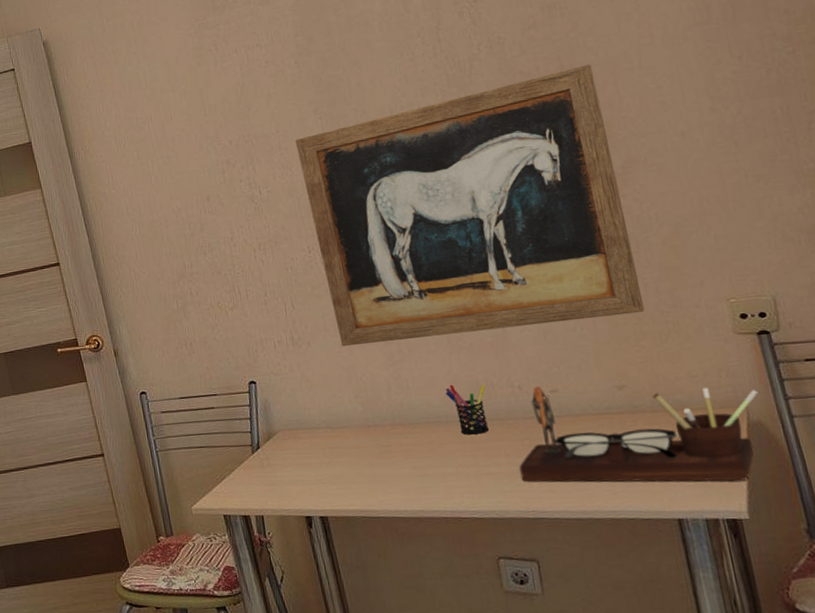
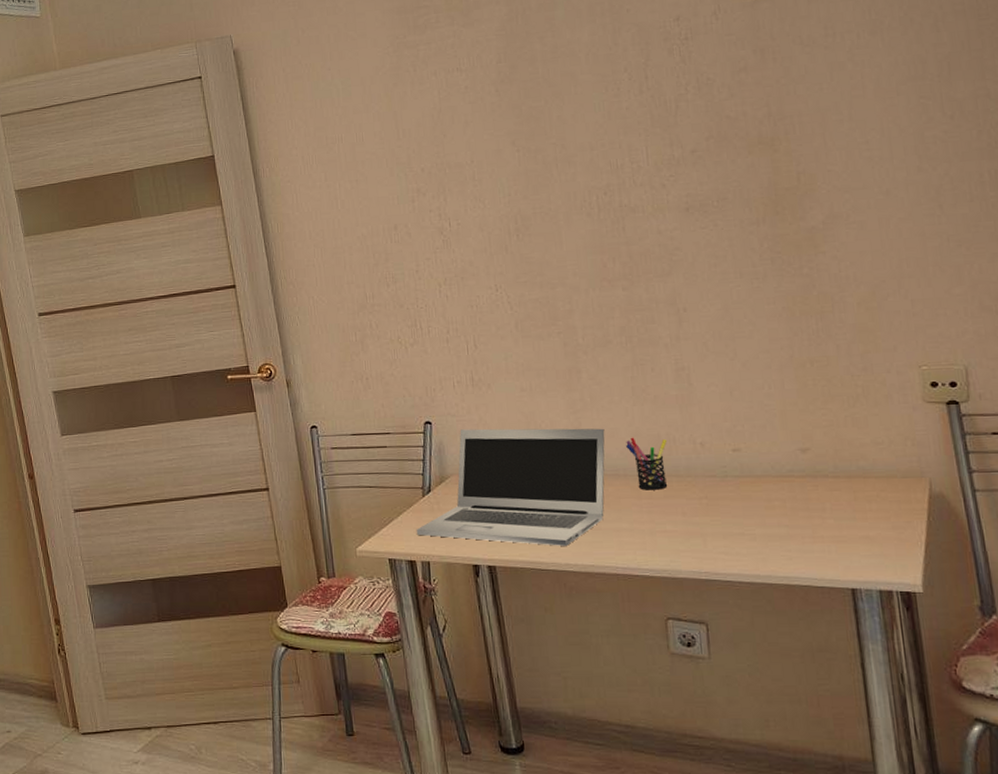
laptop: none [248,378,430,494] -> present [416,428,605,546]
wall art: present [295,64,645,347] -> none [489,113,835,392]
desk organizer: present [519,386,759,483] -> none [695,443,943,553]

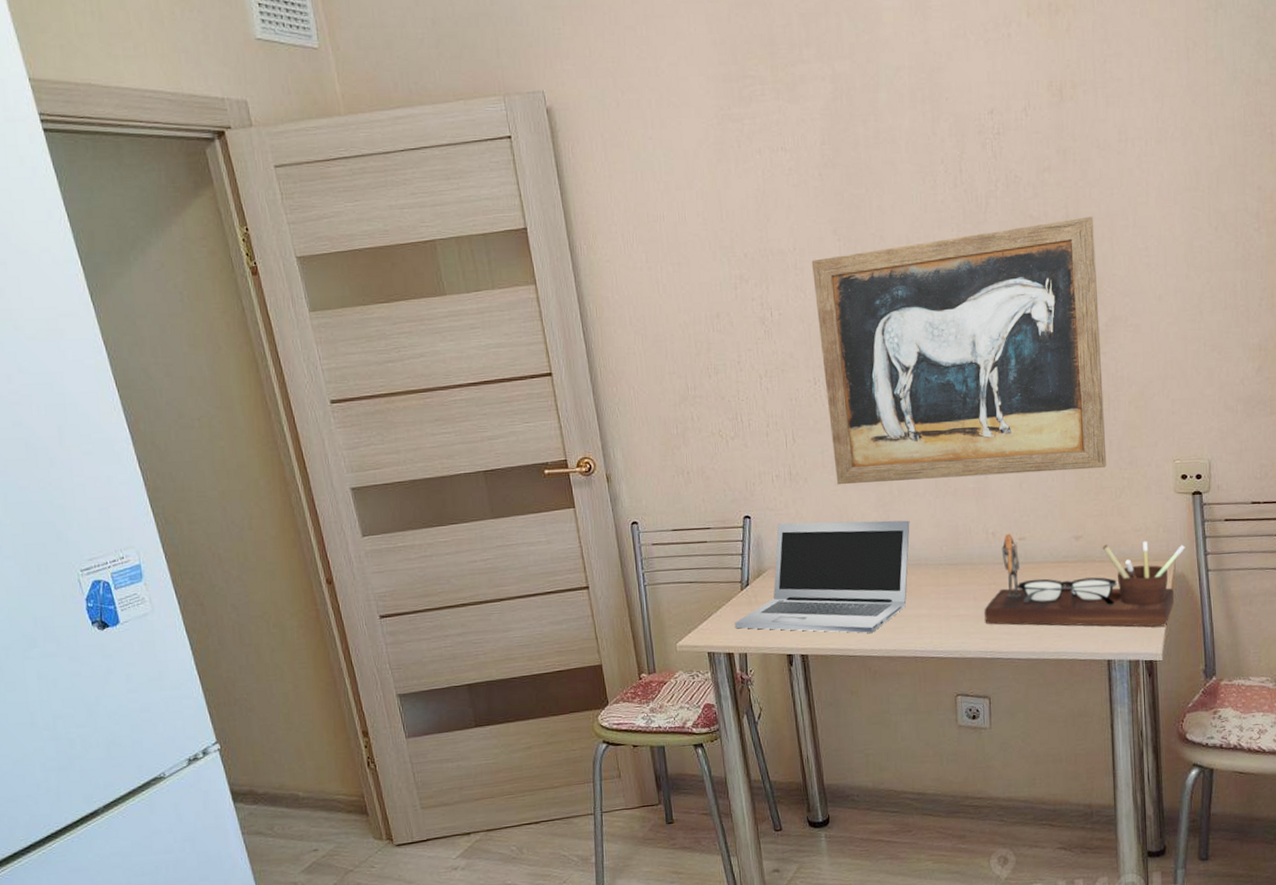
wall art: none [489,113,835,392] -> present [811,217,1107,485]
pen holder: present [626,437,668,490] -> none [928,528,964,578]
desk organizer: none [695,443,943,553] -> present [984,533,1185,627]

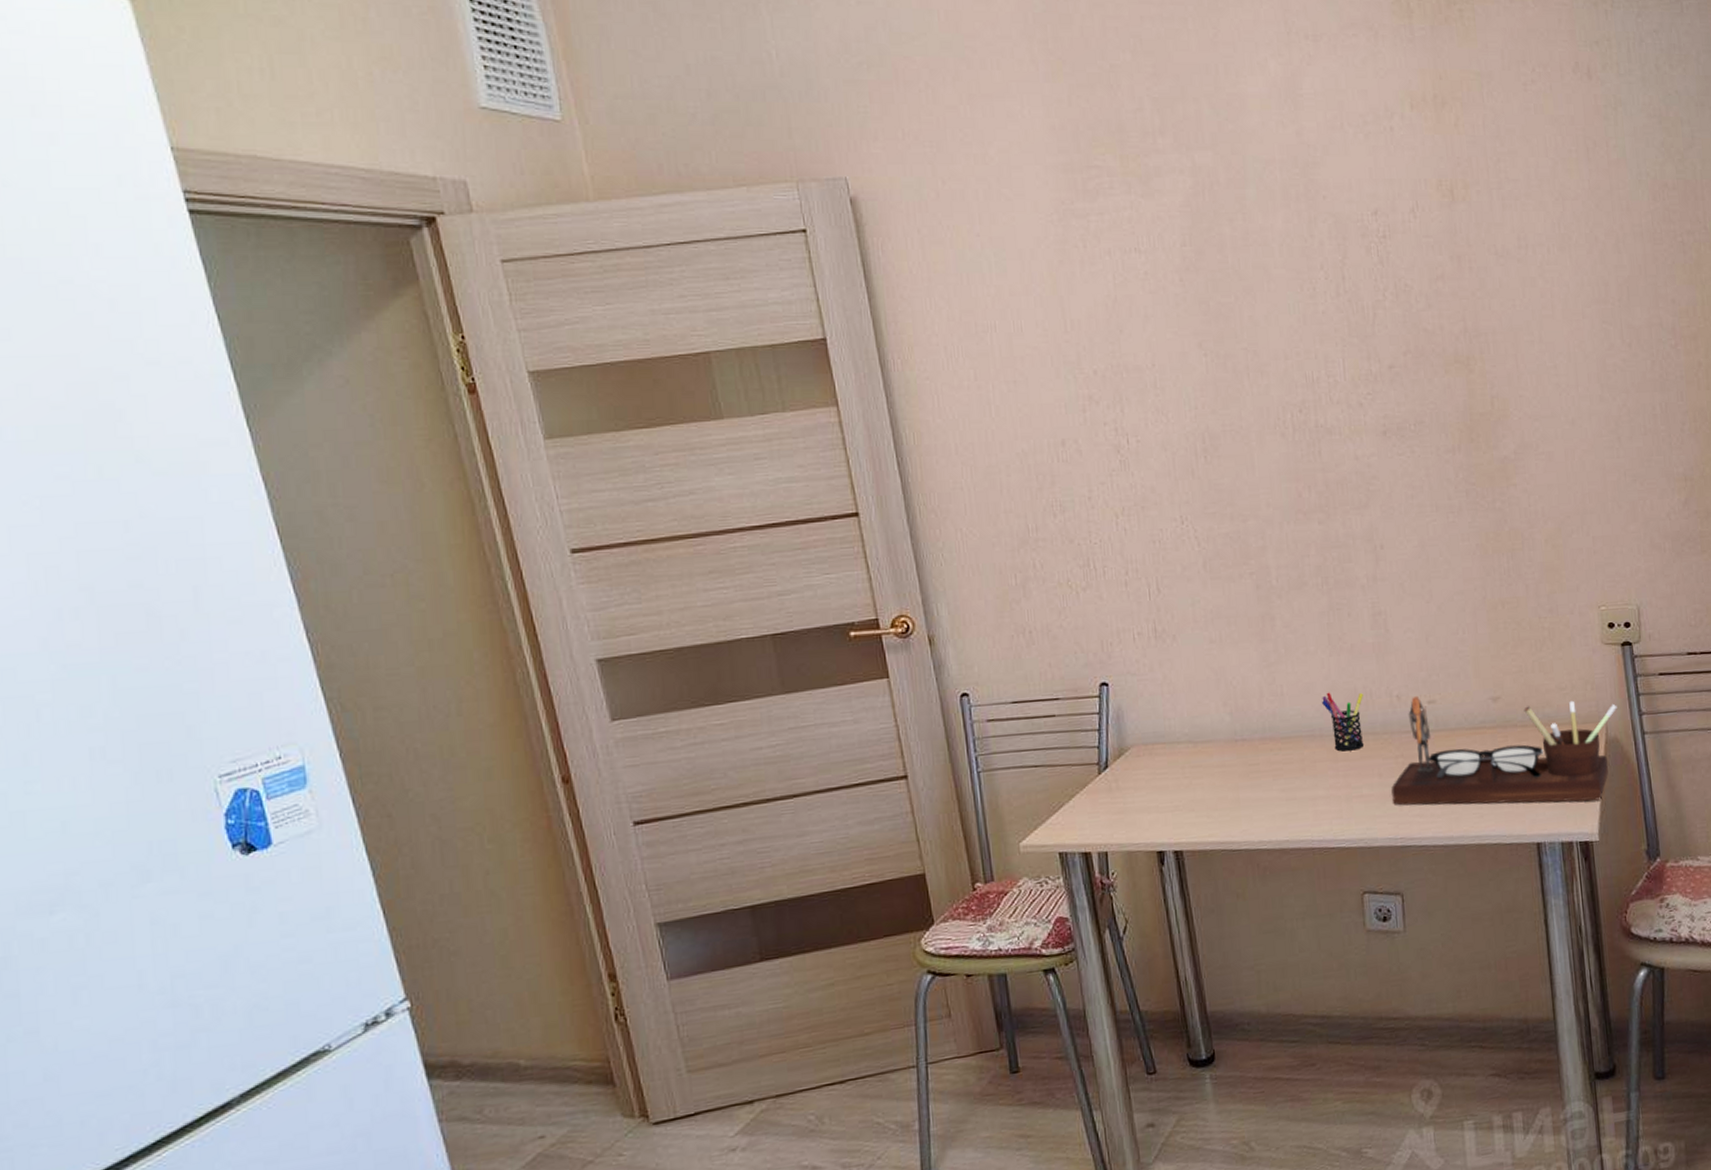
laptop: present [734,520,910,633] -> none [1091,683,1301,822]
wall art: present [811,217,1107,485] -> none [1173,331,1524,643]
pen holder: none [928,528,964,578] -> present [1322,692,1364,752]

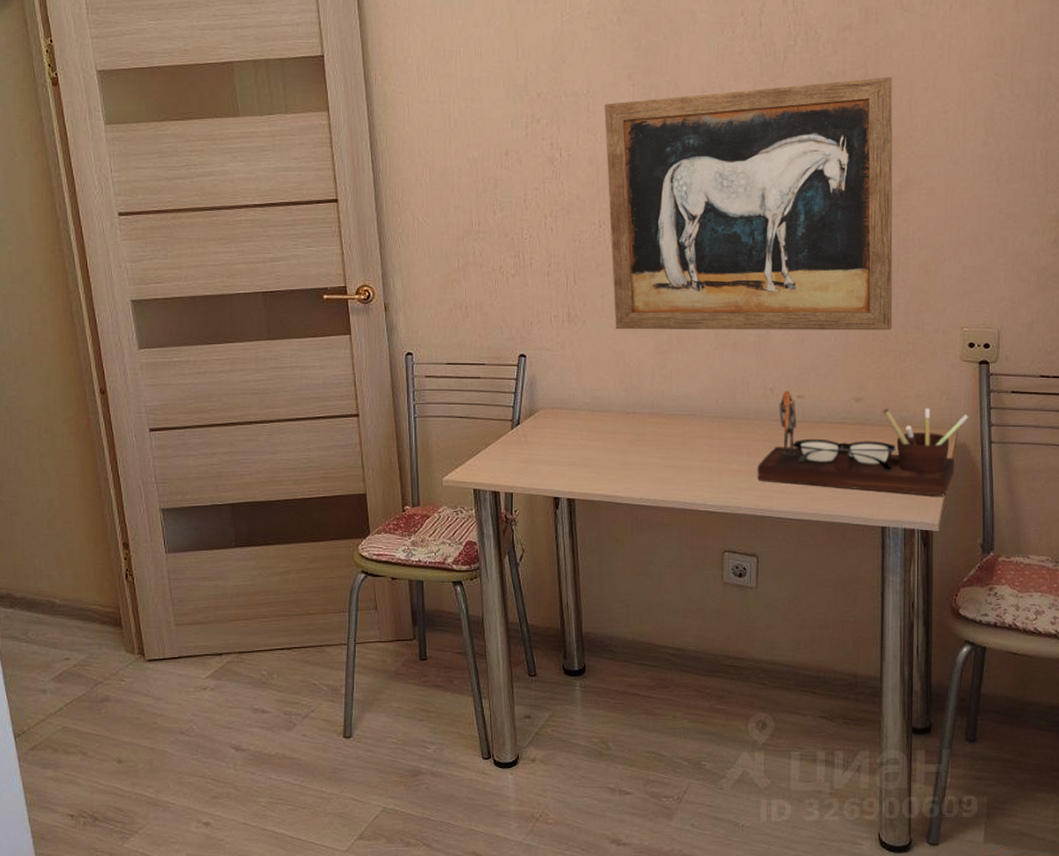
wall art: none [1173,331,1524,643] -> present [604,77,893,331]
pen holder: present [1322,692,1364,752] -> none [705,380,742,431]

